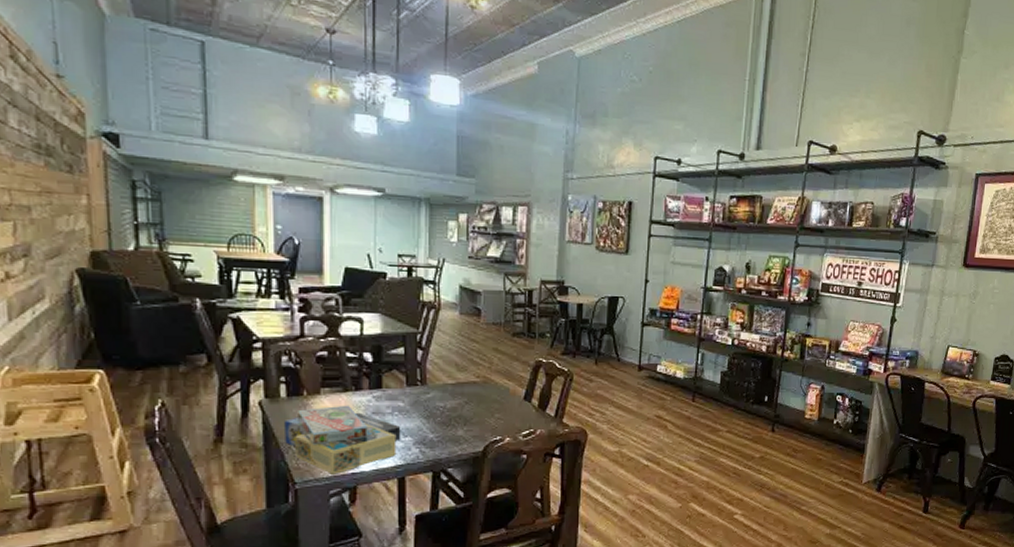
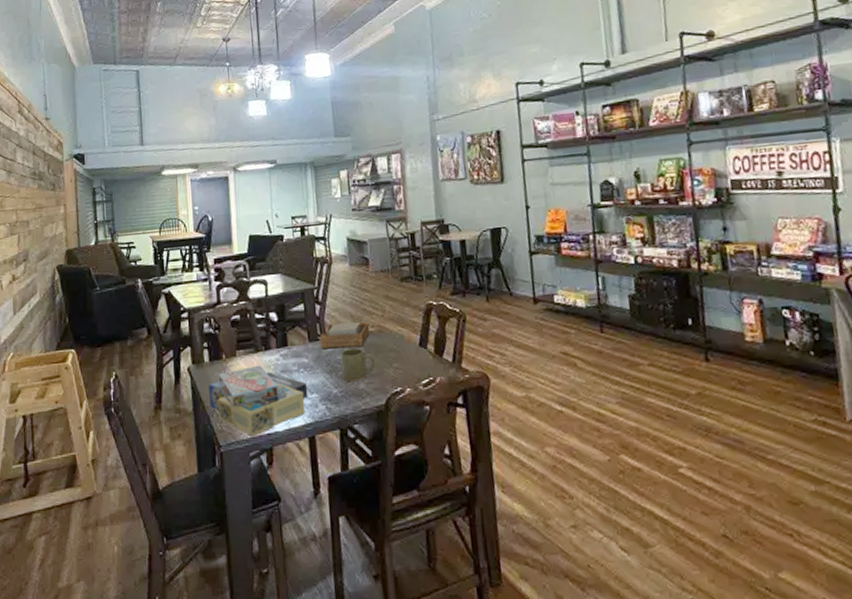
napkin holder: none [419,370,475,395] -> present [319,321,370,349]
mug: none [439,396,476,428] -> present [340,348,375,382]

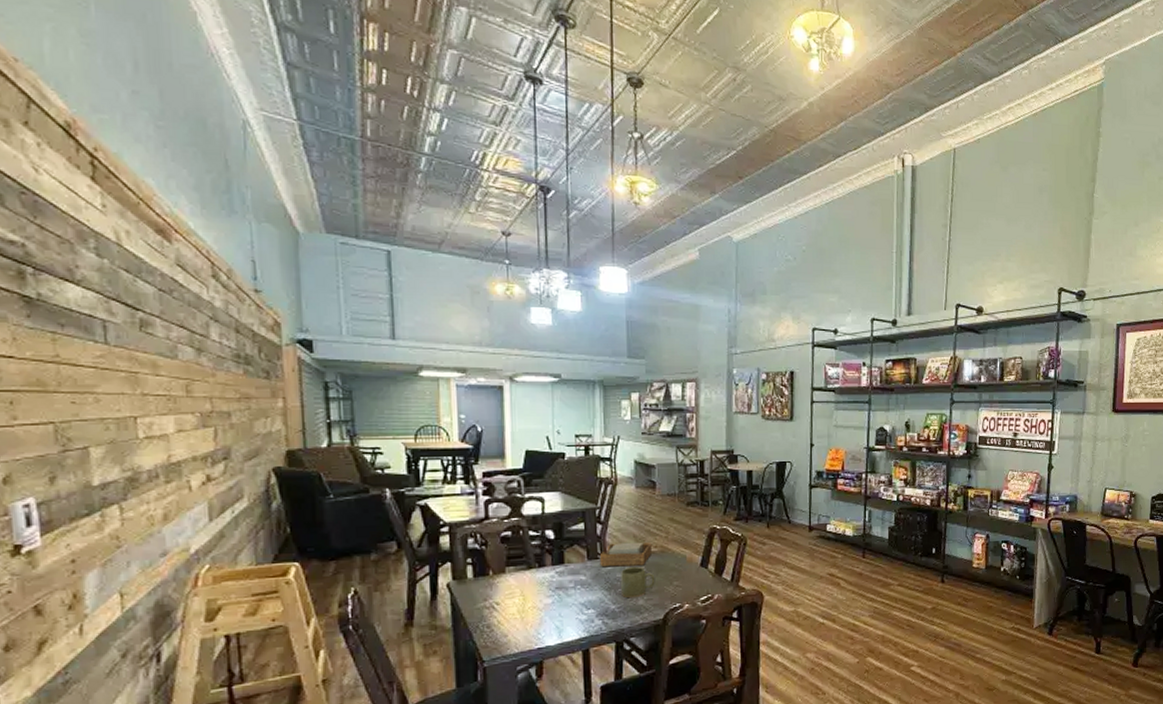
board game: present [209,365,309,436] -> none [472,581,584,651]

